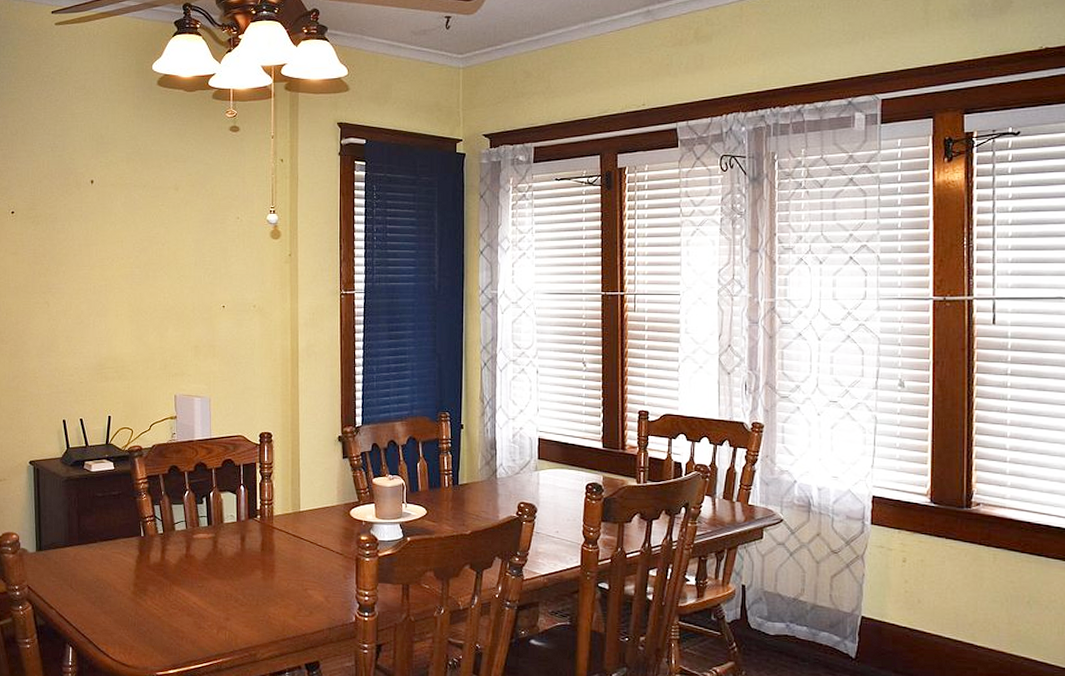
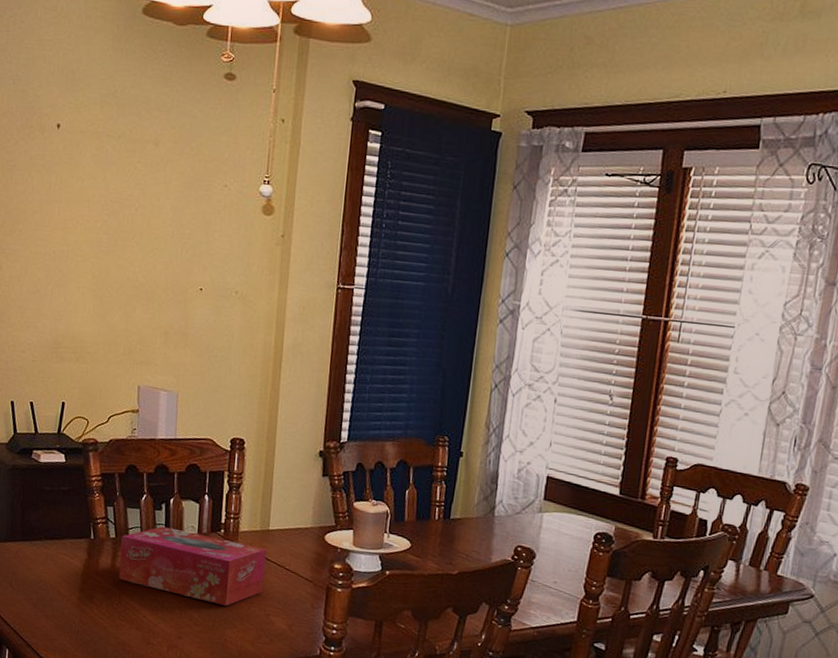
tissue box: none [168,518,300,585] -> present [119,526,266,606]

